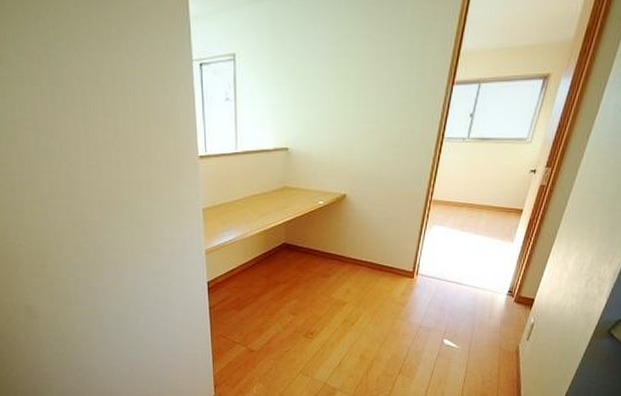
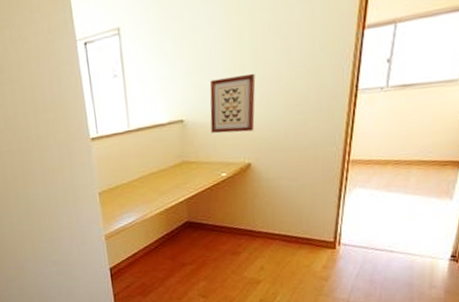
wall art: none [313,112,356,165] -> present [209,73,256,134]

